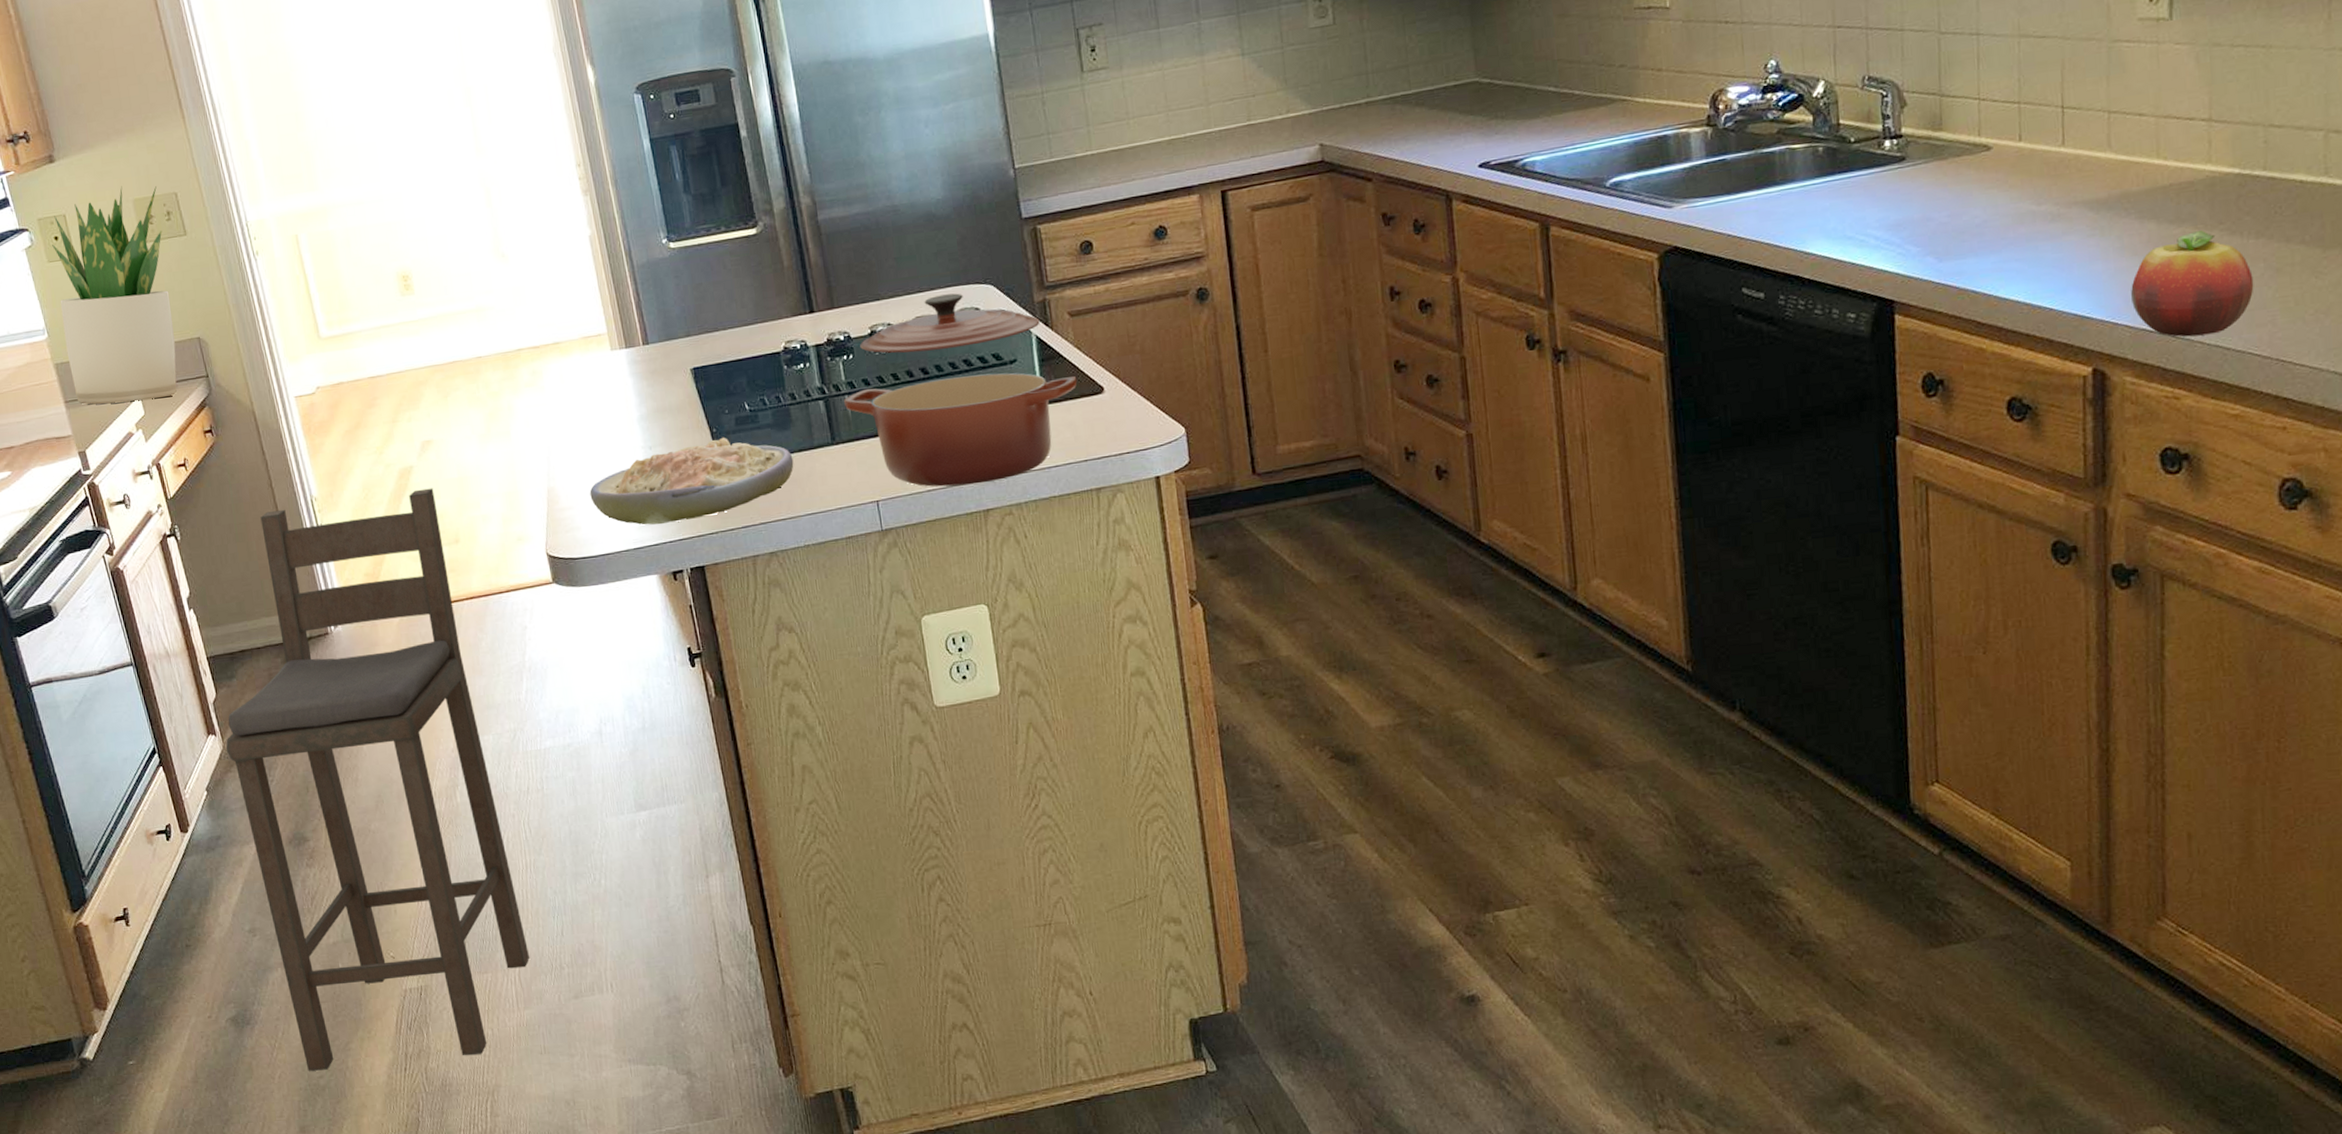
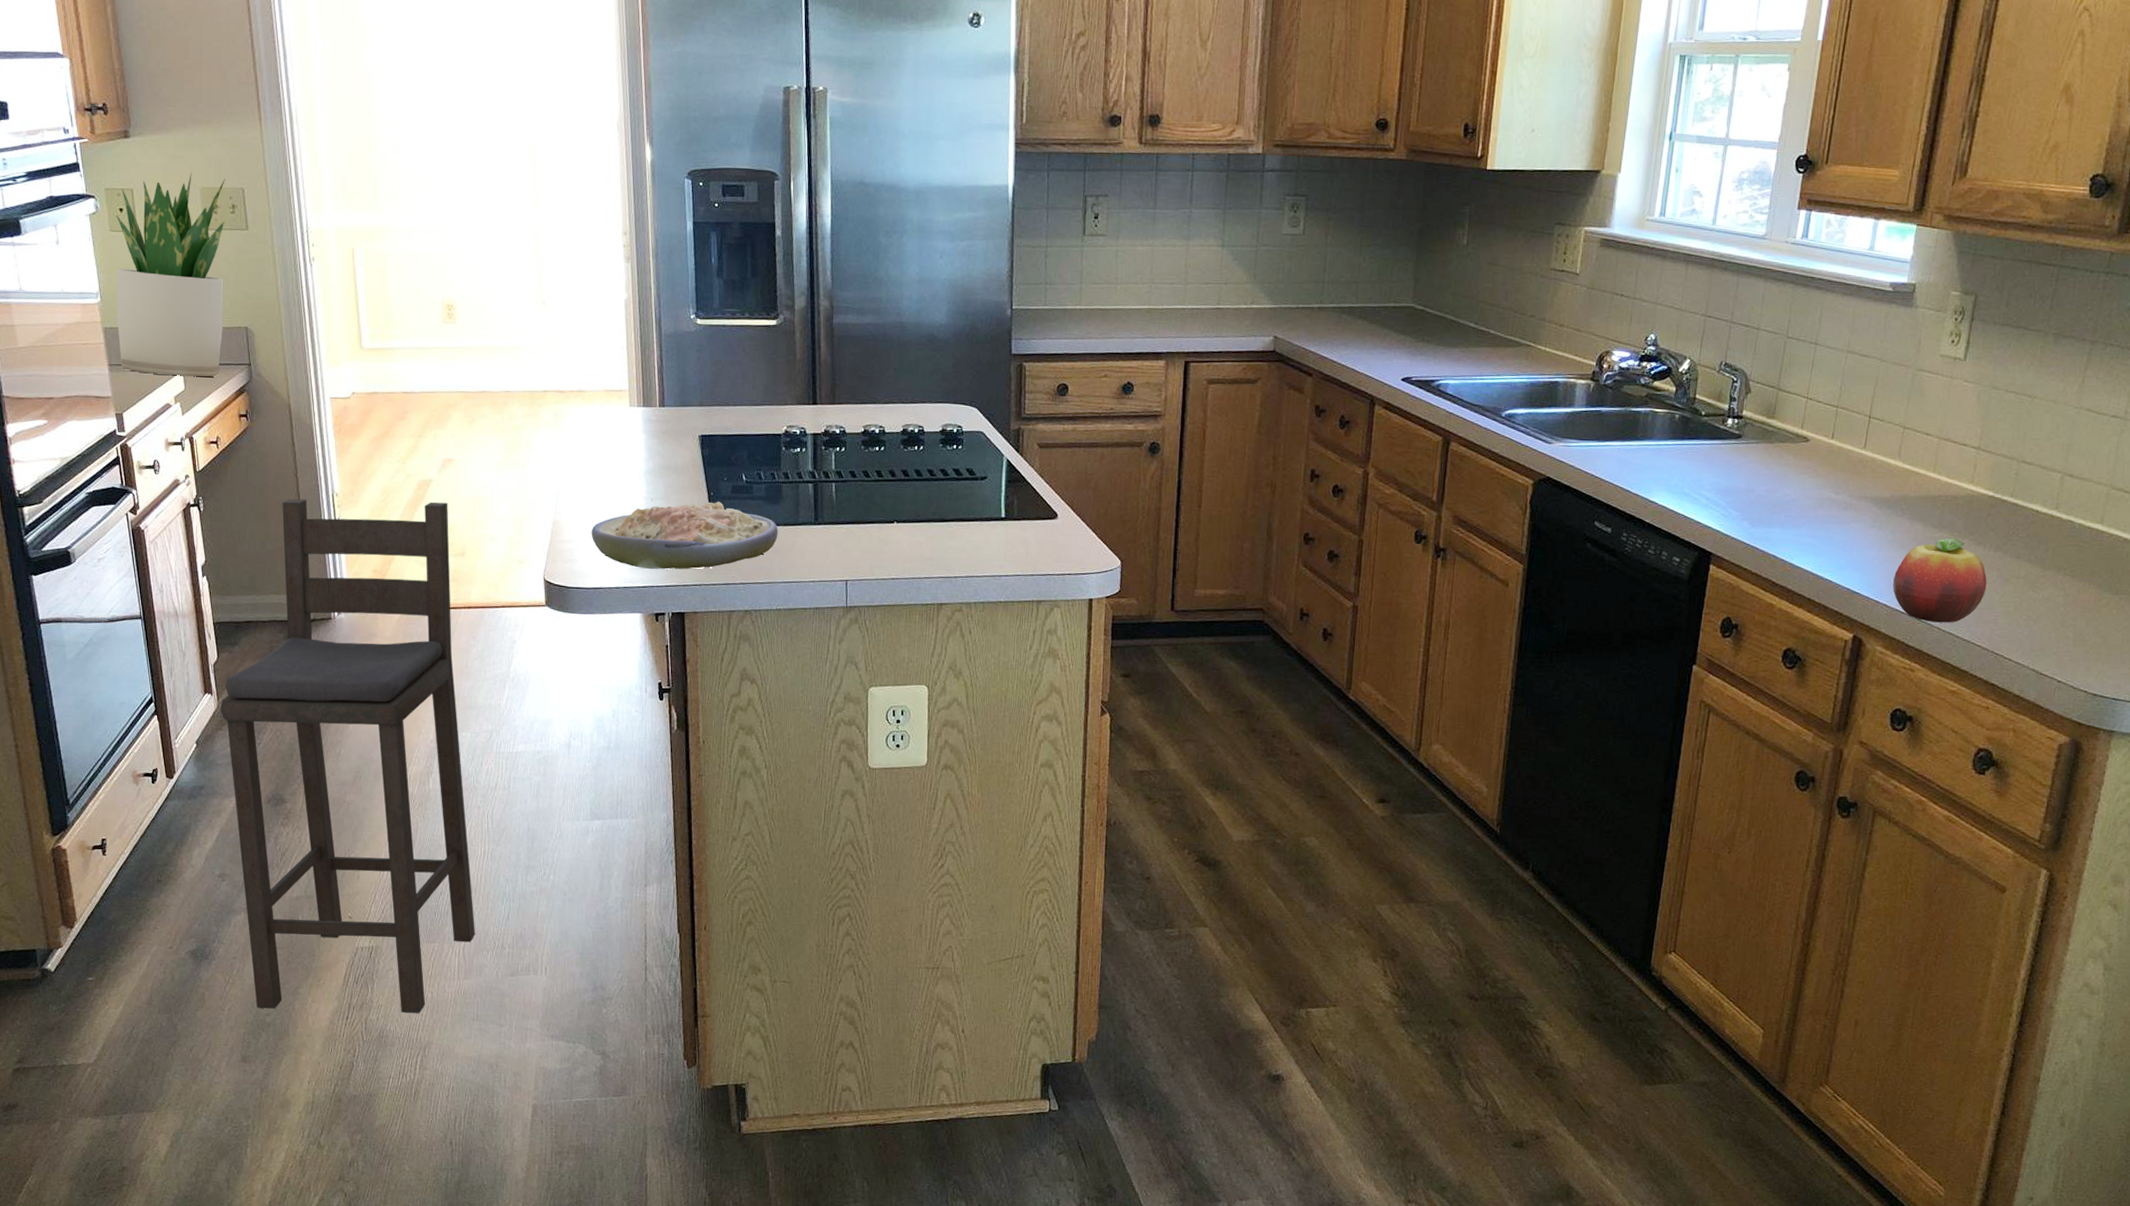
saucepan: present [844,293,1078,487] -> none [831,408,1036,580]

